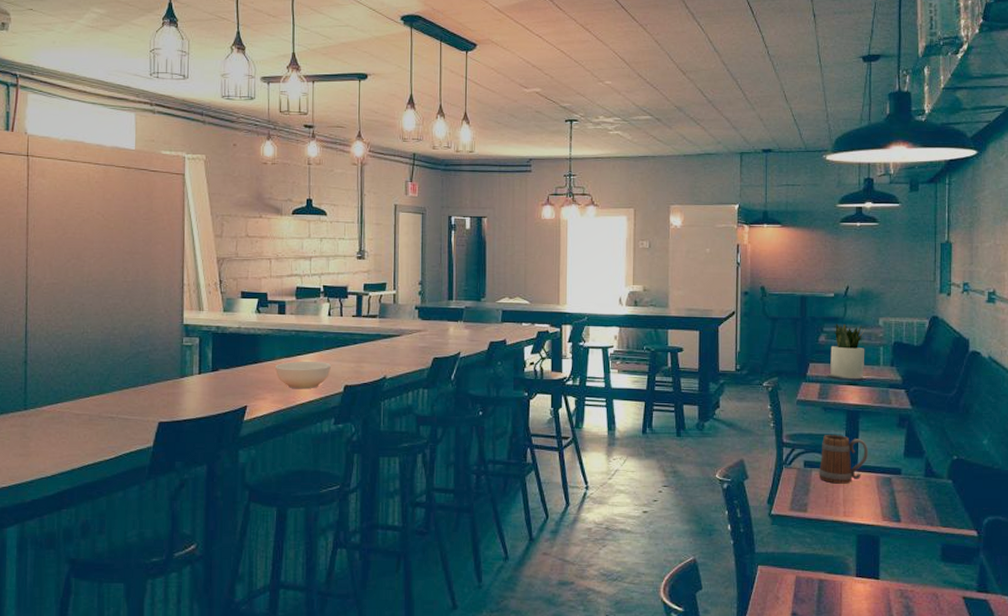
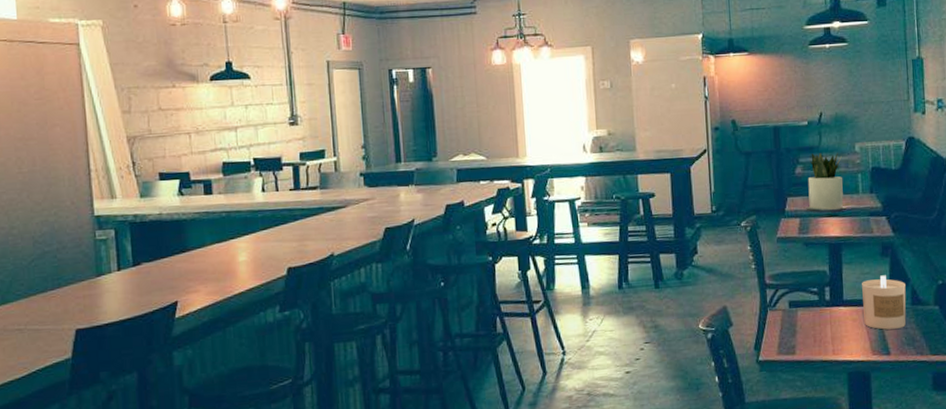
bowl: present [274,362,332,389] -> none [205,244,272,277]
beer mug: present [818,434,869,484] -> none [804,270,854,322]
candle: none [877,445,920,499] -> present [862,275,907,330]

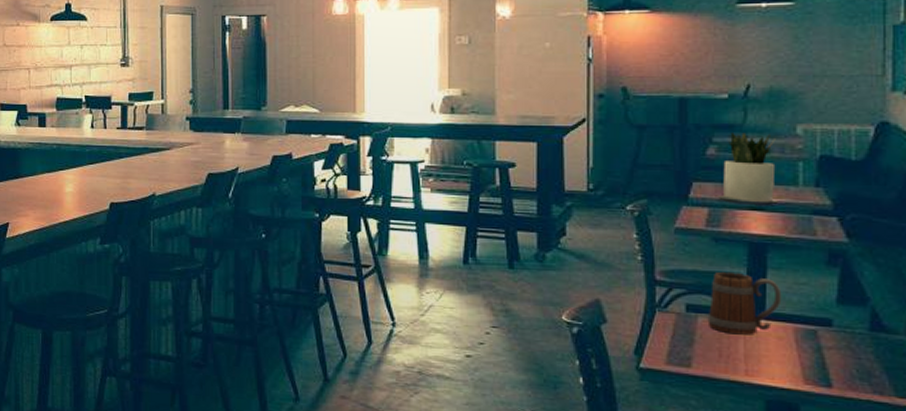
beer mug: none [804,270,854,322] -> present [707,271,782,335]
candle: present [862,275,907,330] -> none [795,289,862,358]

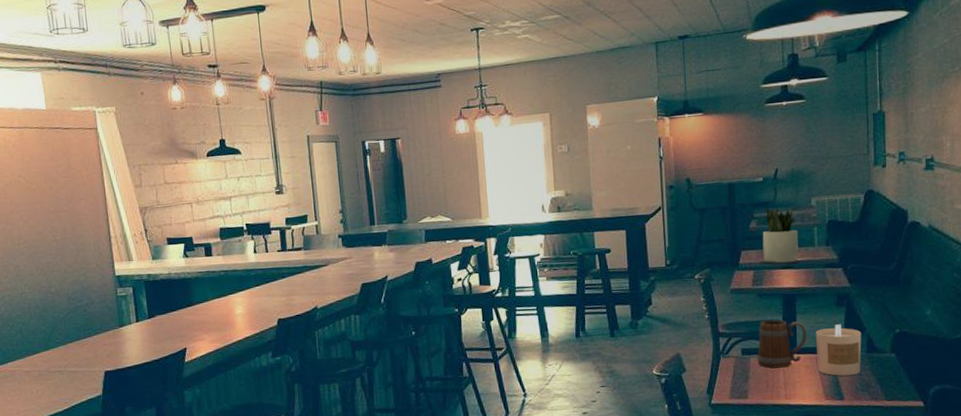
candle: none [795,289,862,358] -> present [816,324,862,376]

